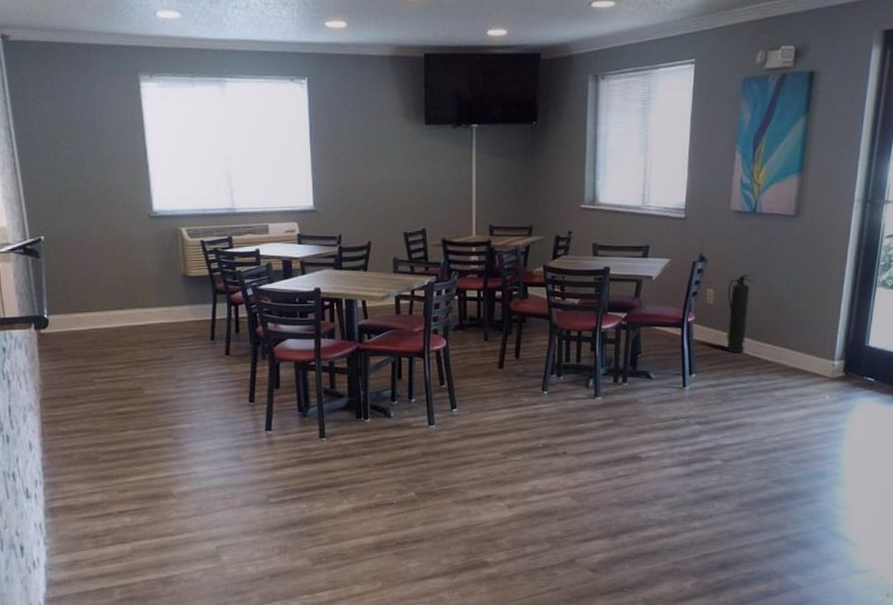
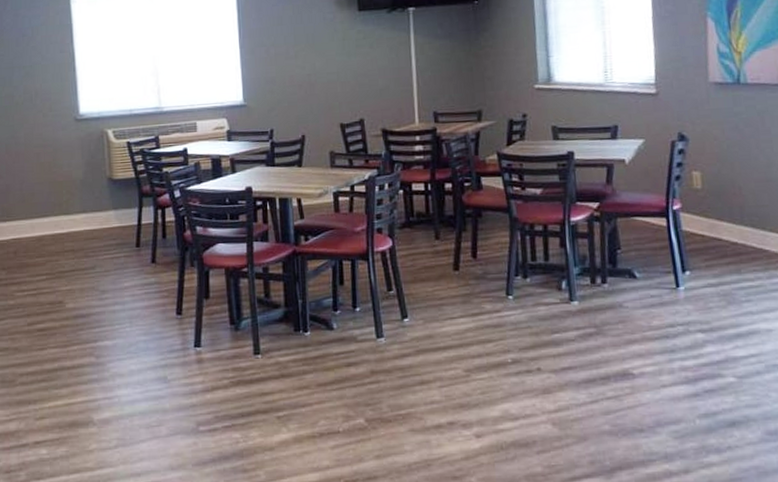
fire extinguisher: present [725,273,753,353] -> none [717,152,747,246]

